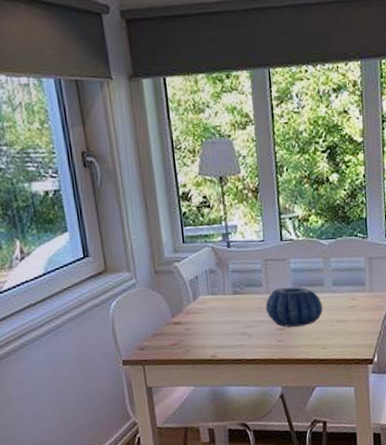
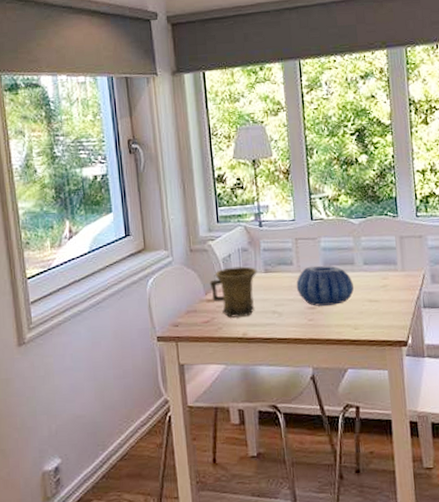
mug: none [176,288,226,341] -> present [209,266,257,318]

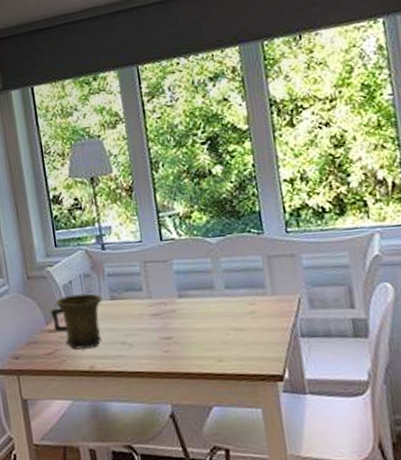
decorative bowl: present [296,265,354,306] -> none [147,290,215,336]

